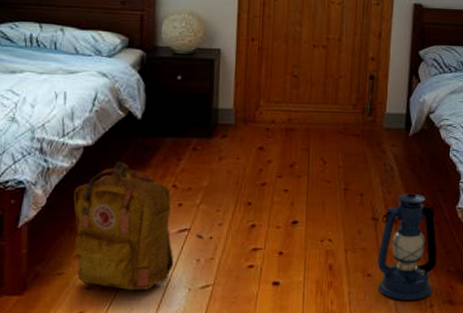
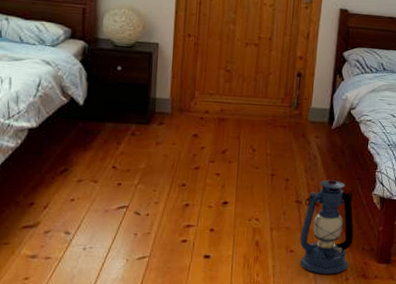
backpack: present [73,161,174,291] -> none [19,143,113,260]

